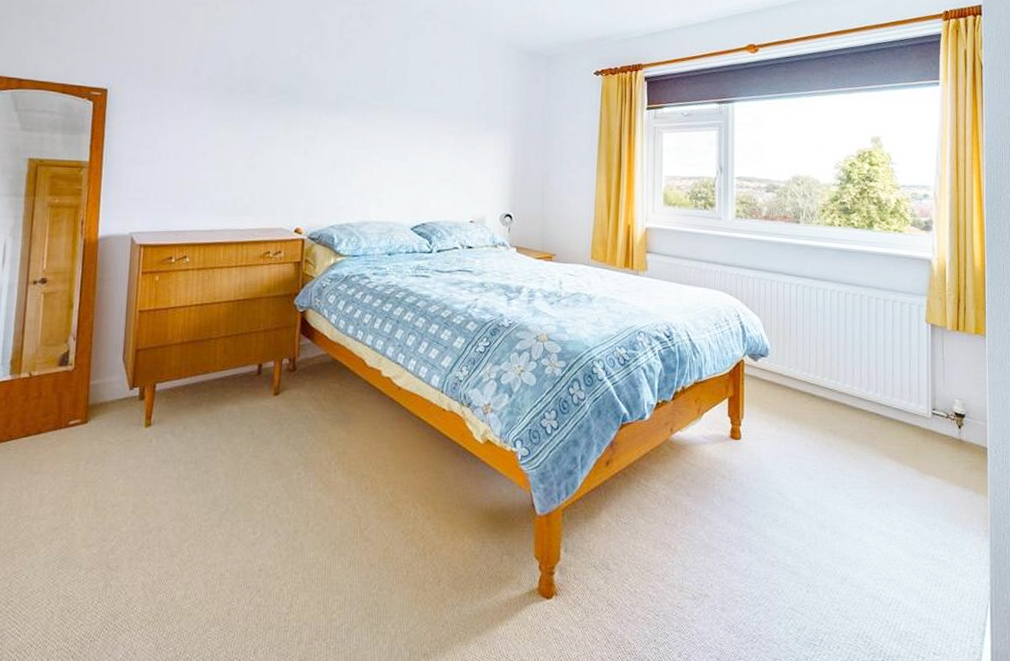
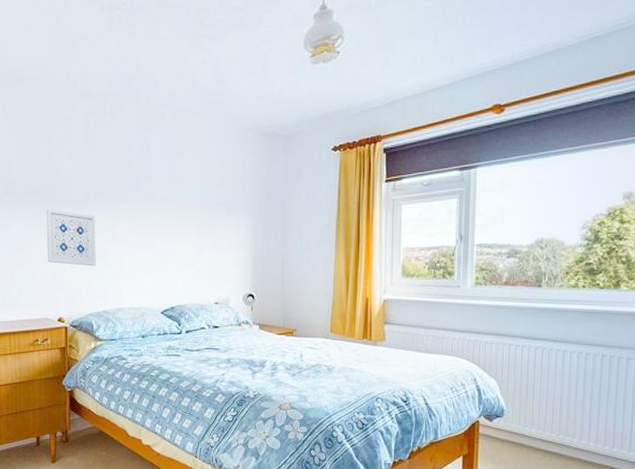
wall art: none [288,110,345,175] -> present [46,209,96,266]

